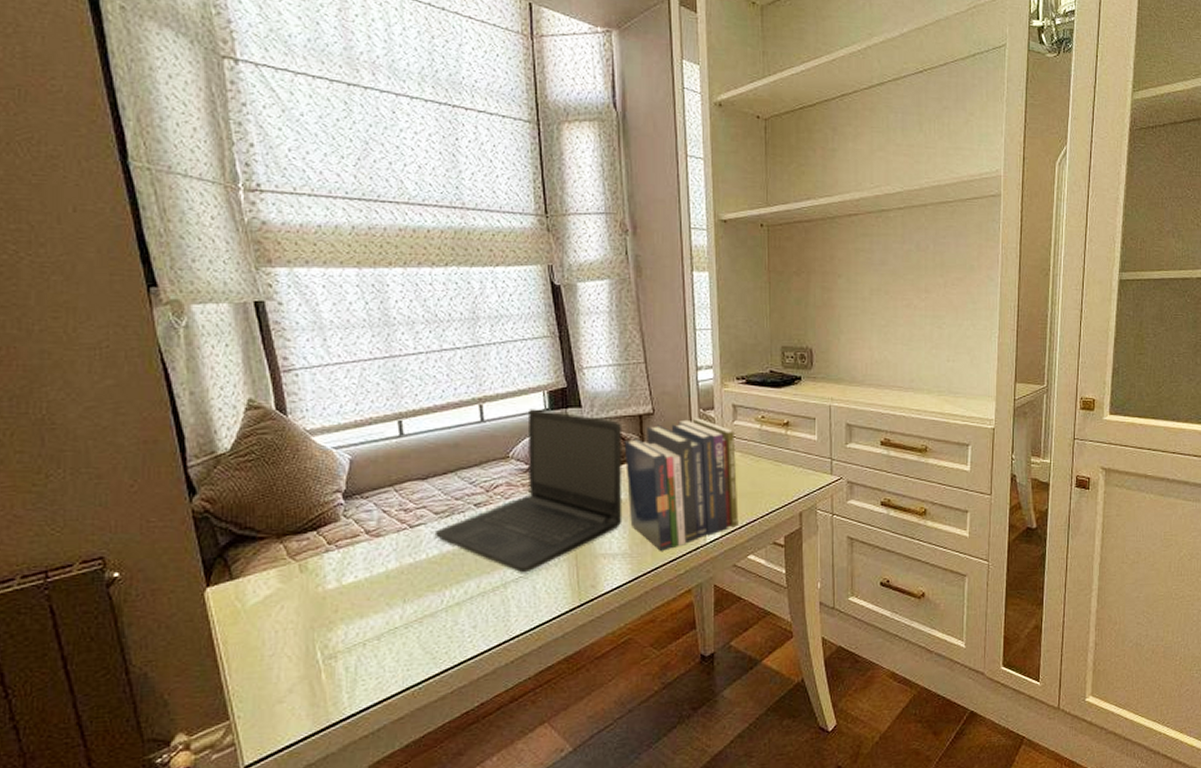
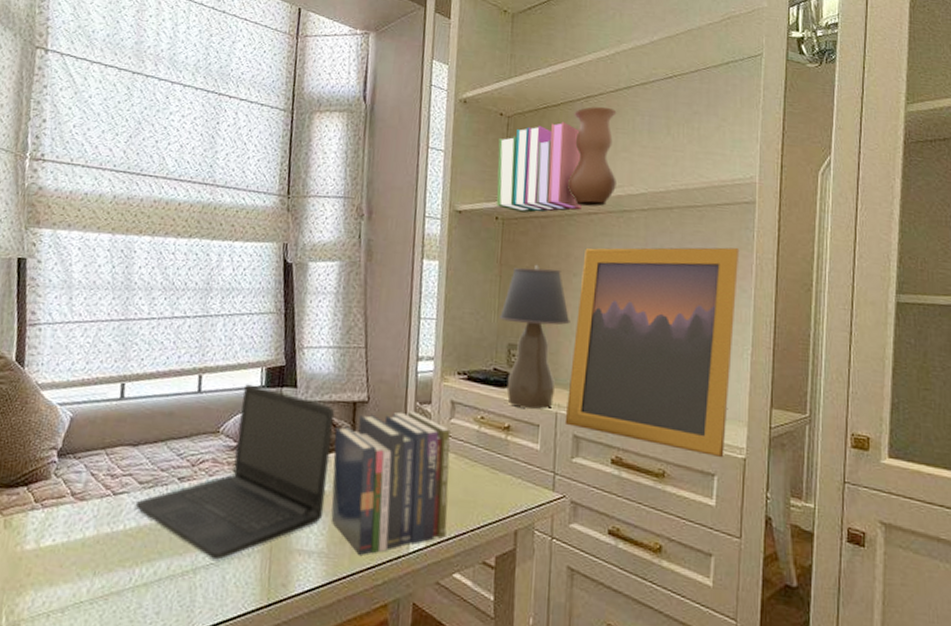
books: none [758,122,842,218] -> present [496,121,582,213]
table lamp: none [770,268,838,405] -> present [498,264,570,410]
vase: none [828,105,874,209] -> present [568,106,617,207]
picture frame: none [838,239,987,430] -> present [564,247,740,458]

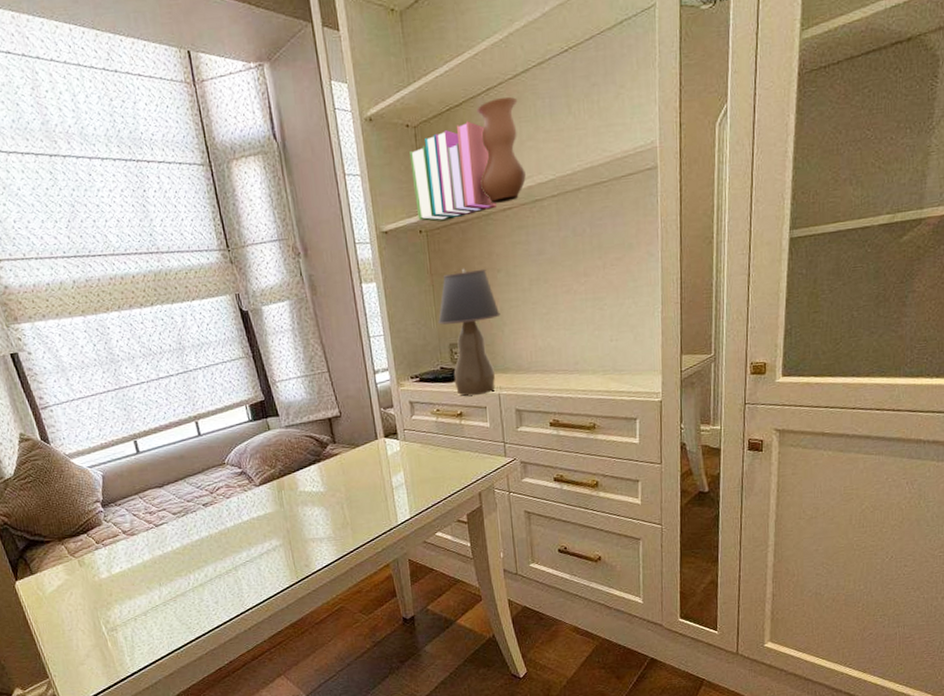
laptop: present [135,384,335,560] -> none [175,421,325,558]
books: present [330,411,451,555] -> none [318,416,425,533]
picture frame: present [564,247,740,458] -> none [504,215,646,405]

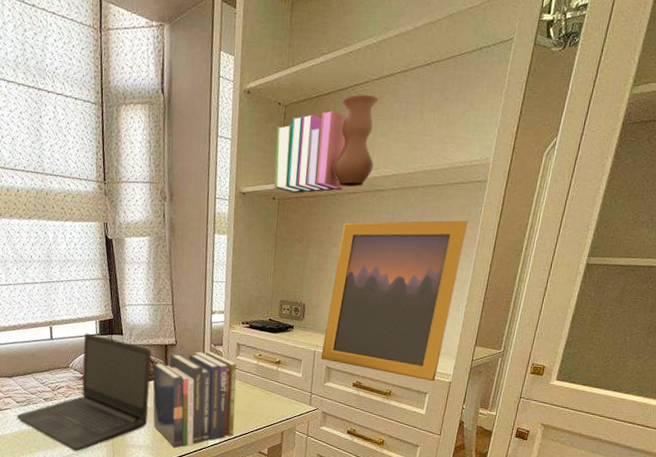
laptop: none [175,421,325,558] -> present [16,333,152,452]
books: none [318,416,425,533] -> present [152,351,237,448]
table lamp: present [437,268,501,396] -> none [273,237,329,349]
picture frame: none [504,215,646,405] -> present [320,220,468,382]

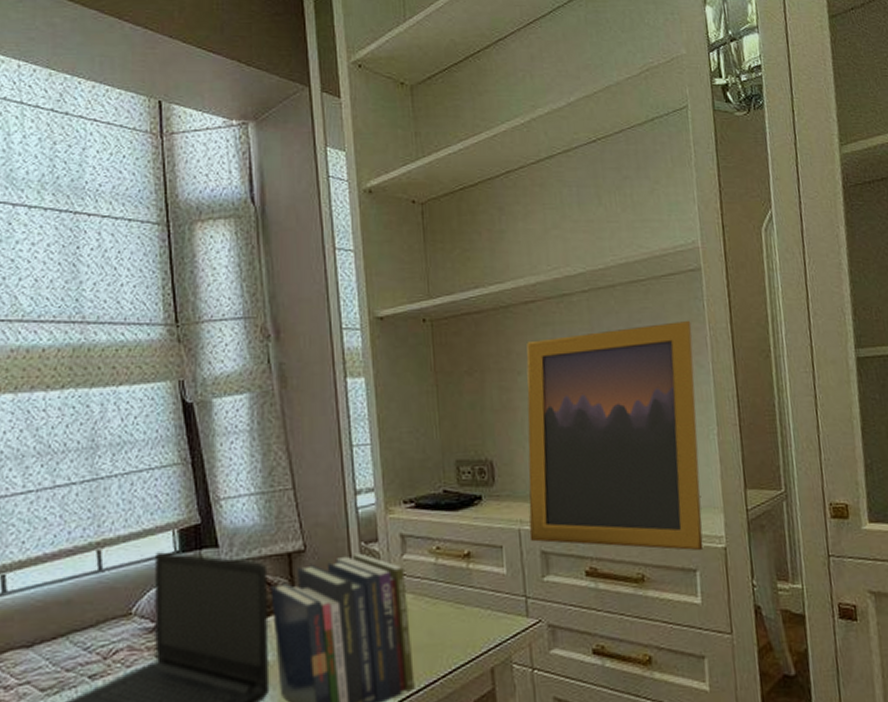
books: present [274,109,345,194] -> none [415,202,517,310]
vase: present [333,94,379,187] -> none [494,181,551,296]

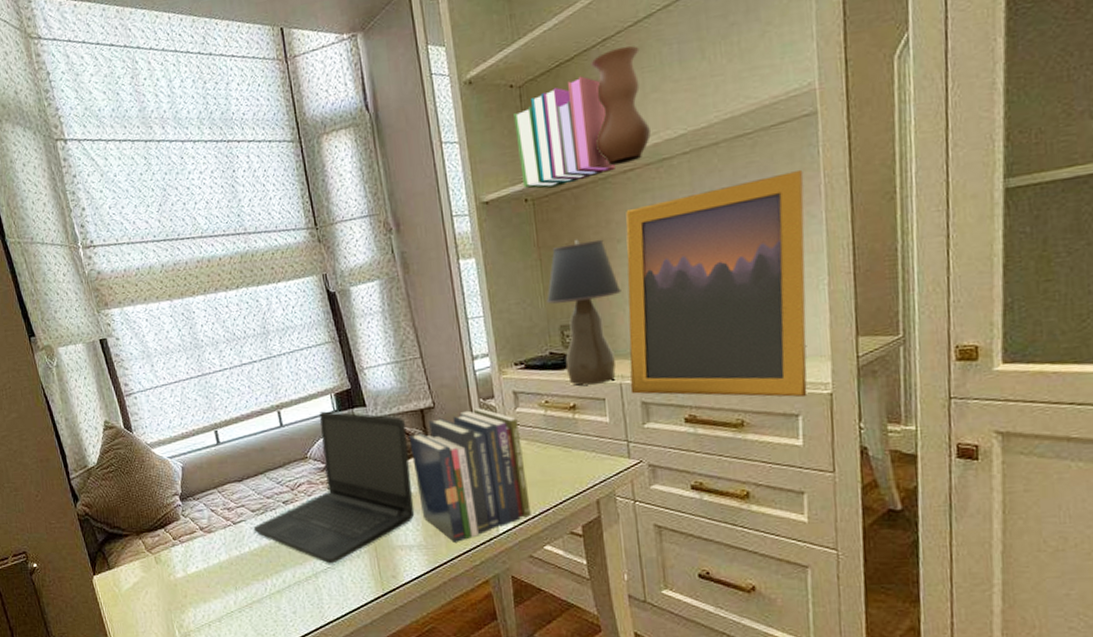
books: none [415,202,517,310] -> present [514,76,615,189]
table lamp: none [441,366,521,531] -> present [545,238,622,386]
vase: none [494,181,551,296] -> present [591,46,651,166]

